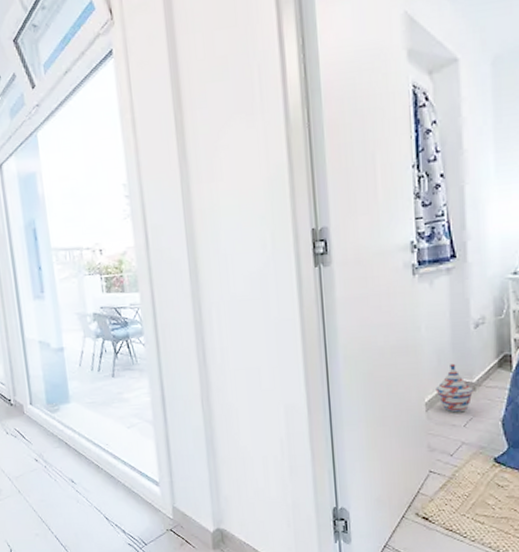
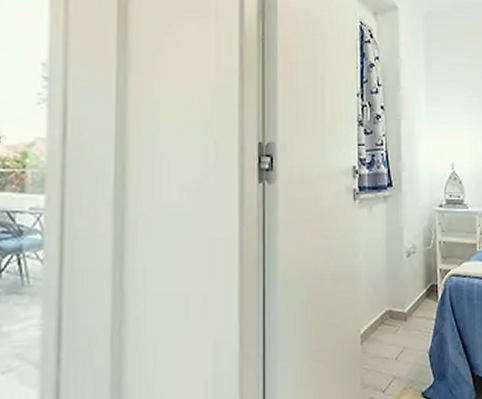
woven basket: present [435,363,475,413] -> none [371,292,406,345]

